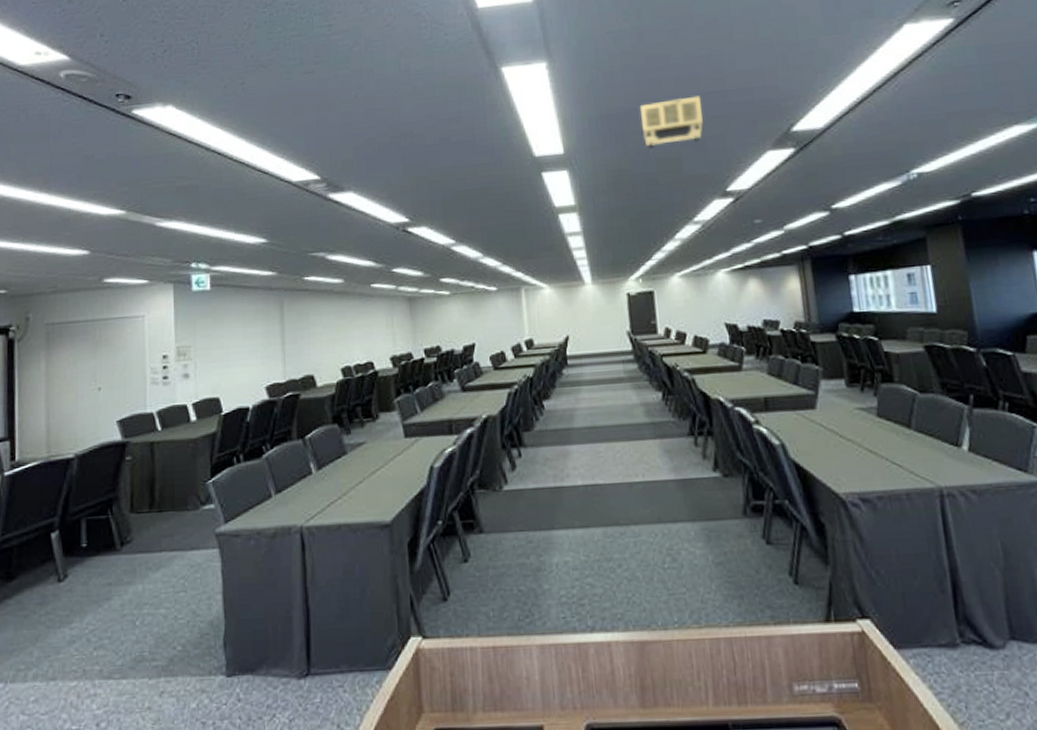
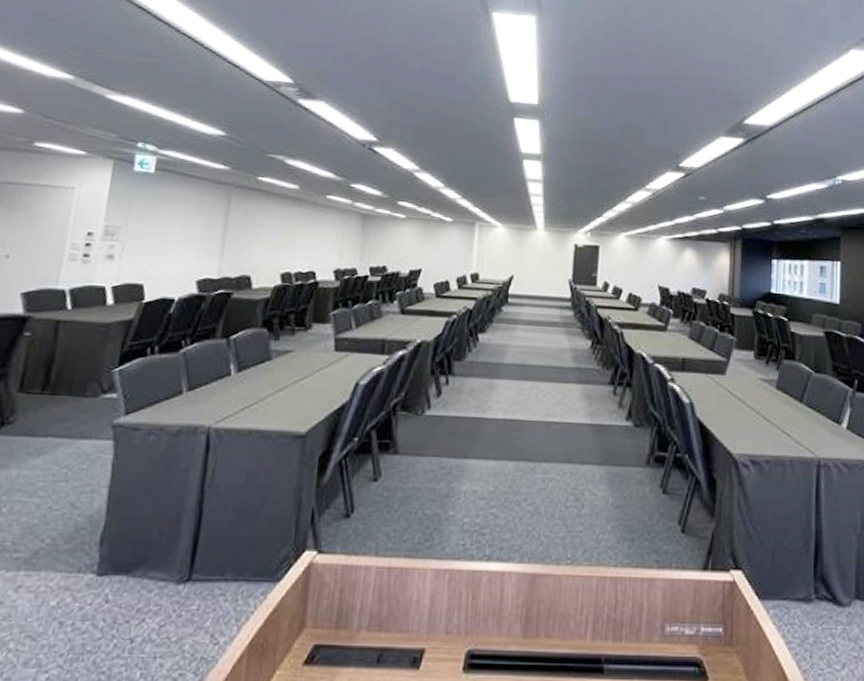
projector: present [640,95,703,162] -> none [612,73,670,128]

